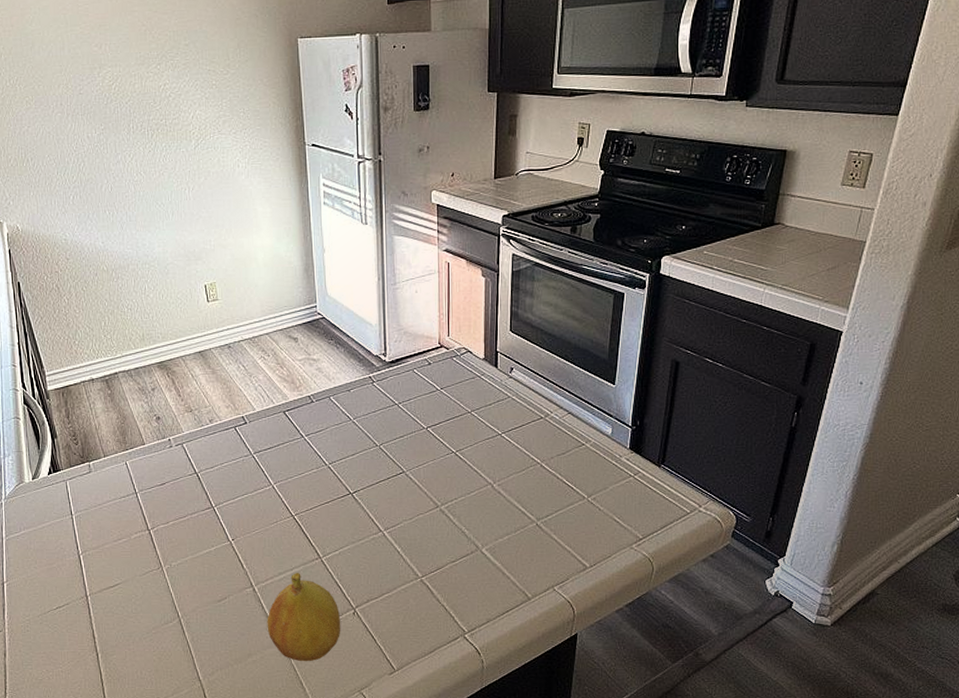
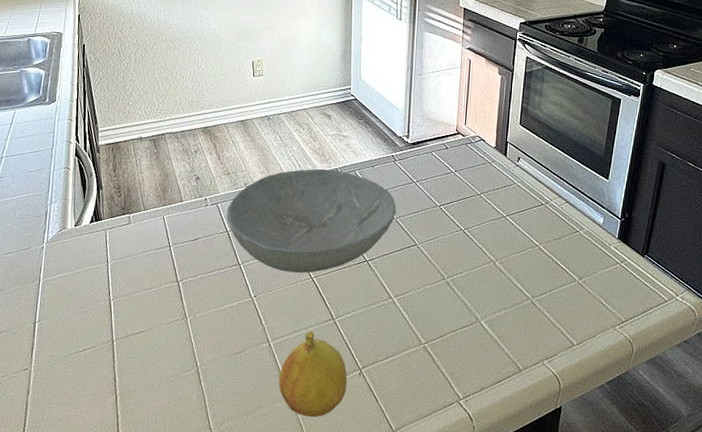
bowl: none [193,397,379,512] -> present [226,168,396,273]

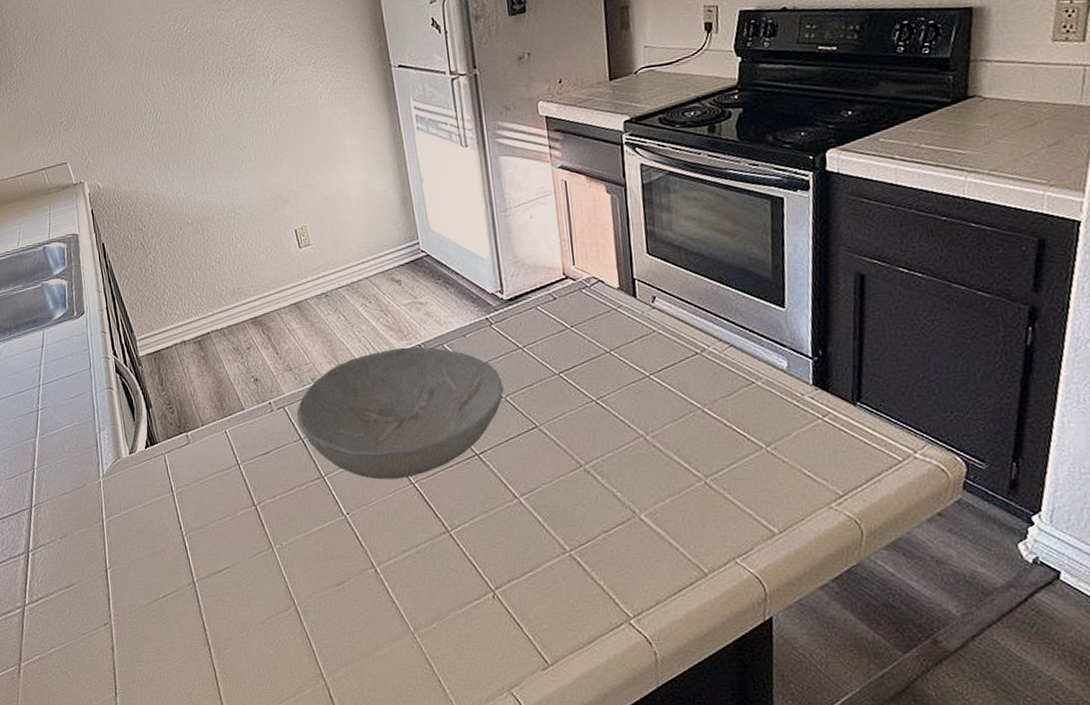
fruit: present [278,332,347,418] -> none [393,550,480,656]

